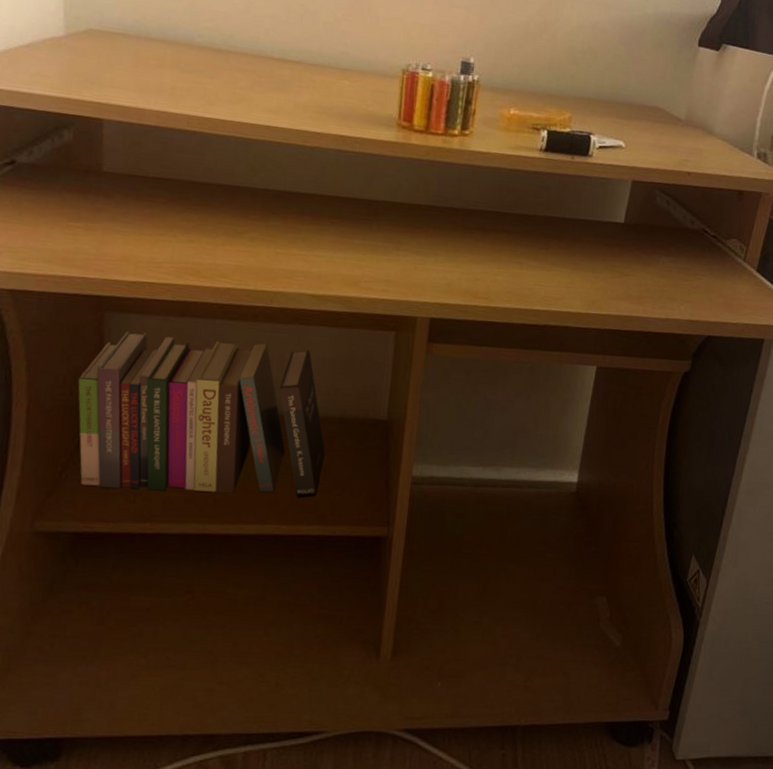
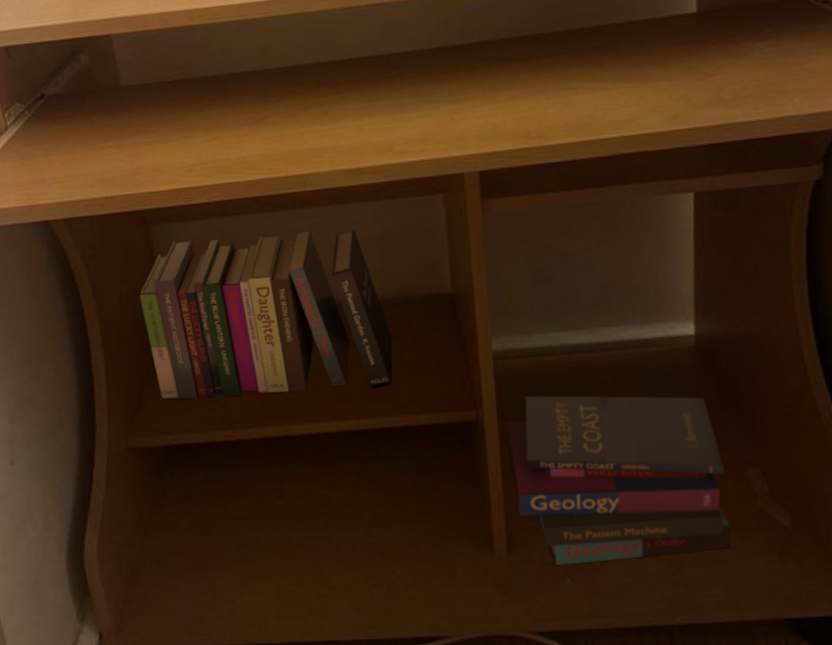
books: none [407,519,580,671] -> present [506,395,732,565]

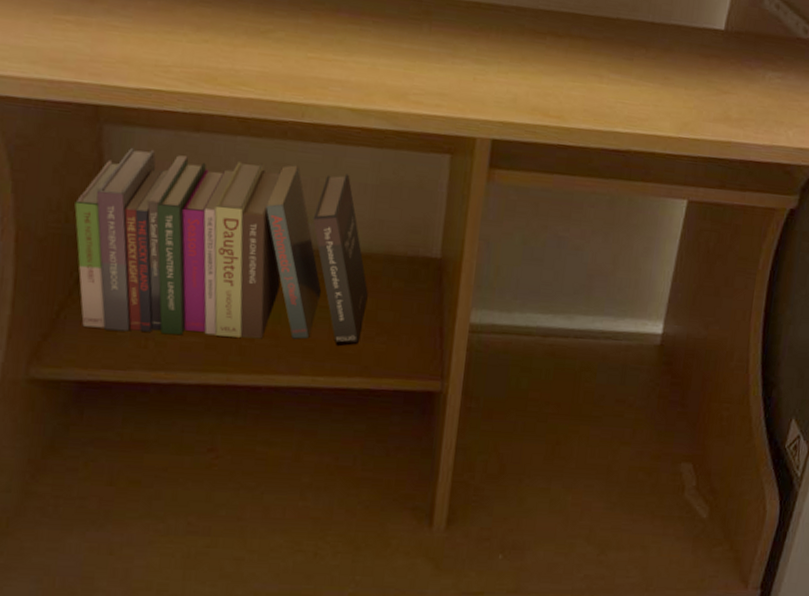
books: present [506,395,732,565] -> none [464,373,663,542]

